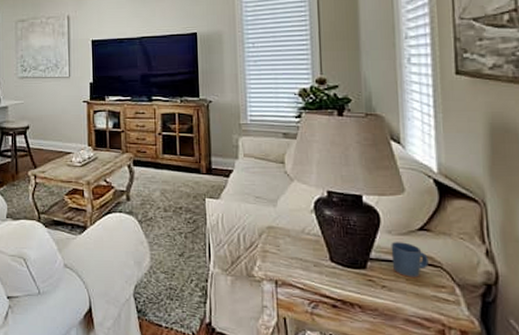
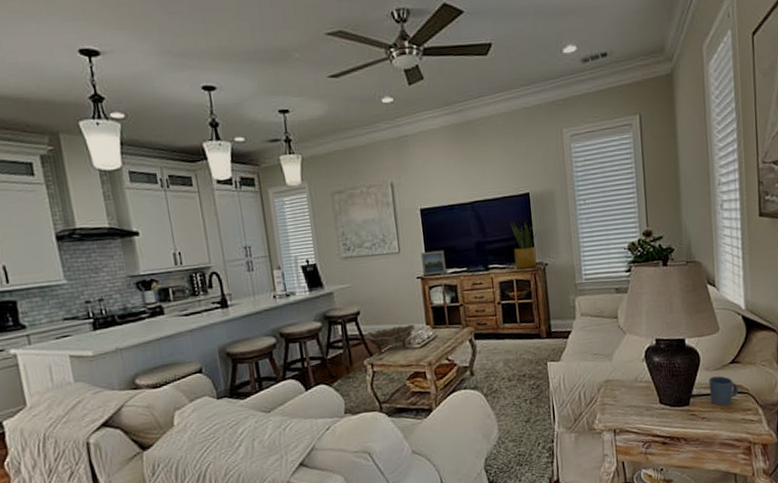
decorative bowl: none [30,144,78,168] -> present [364,325,416,355]
picture frame: none [88,78,112,101] -> present [420,249,447,277]
planter: none [176,57,202,104] -> present [510,219,537,270]

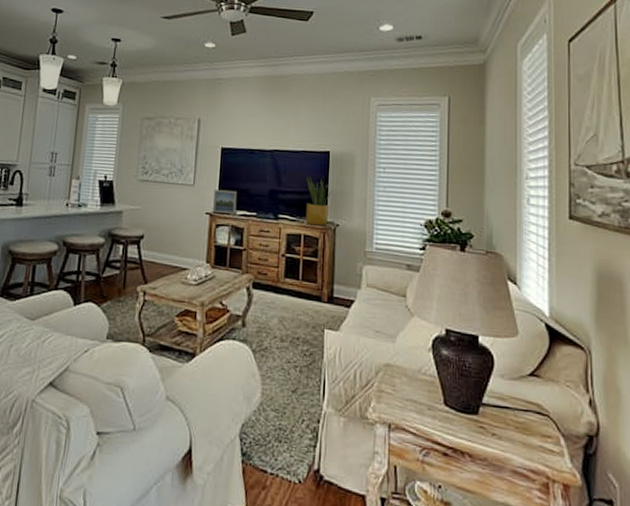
decorative bowl: present [364,325,416,355] -> none [142,257,195,285]
mug: present [709,376,738,407] -> none [503,386,537,427]

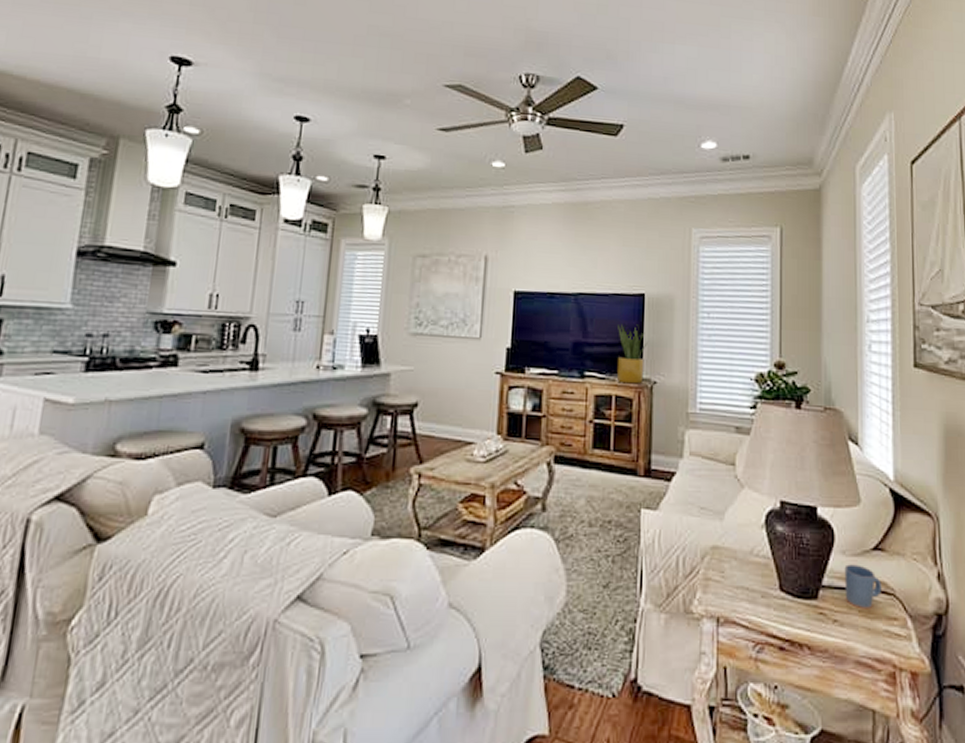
picture frame: present [212,189,238,215] -> none [503,342,535,374]
mug: none [503,386,537,427] -> present [844,564,882,610]

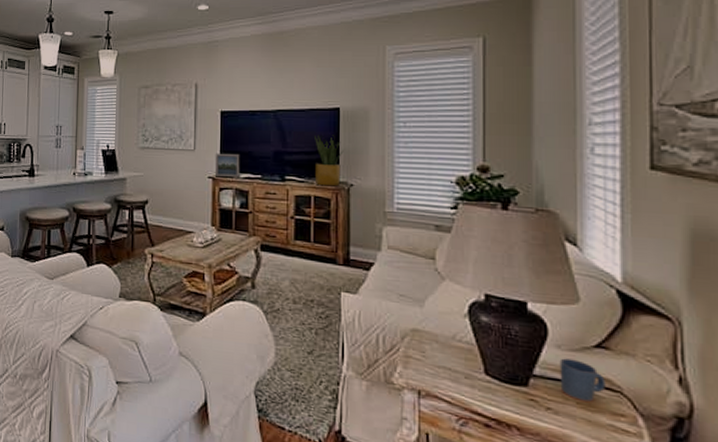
picture frame: none [503,342,535,374] -> present [214,153,240,178]

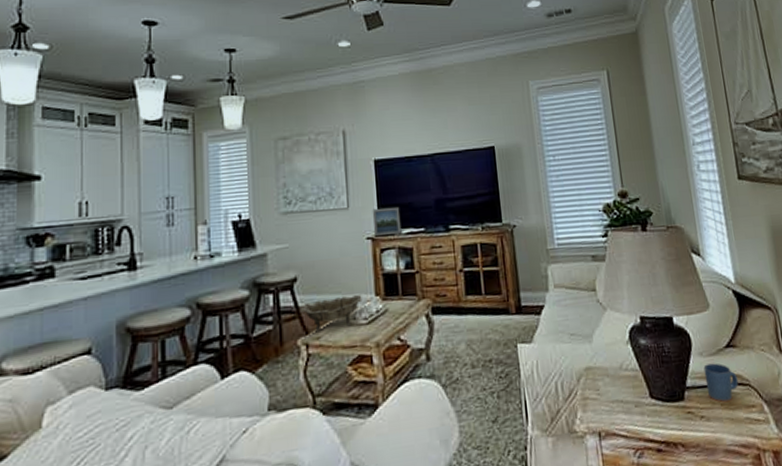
decorative bowl: none [148,221,200,247] -> present [300,295,362,333]
planter: present [314,134,344,187] -> none [474,175,504,232]

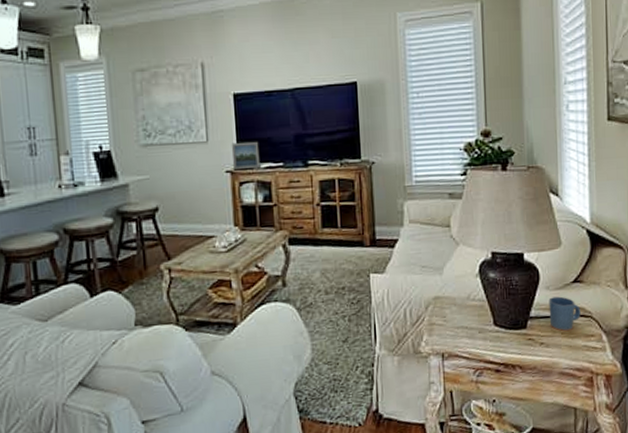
decorative bowl: present [300,295,362,333] -> none [162,225,222,258]

